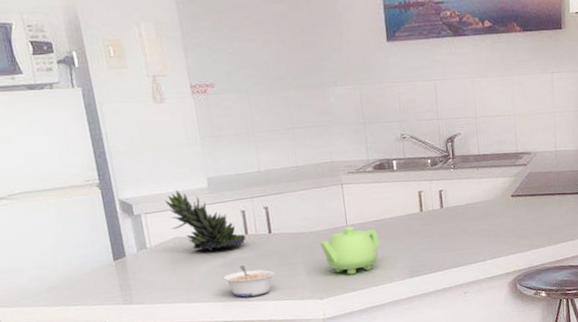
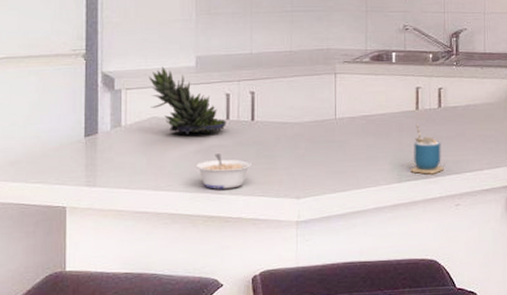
teapot: present [320,226,381,275] -> none [305,119,370,174]
cup: none [420,225,451,269] -> present [410,124,444,174]

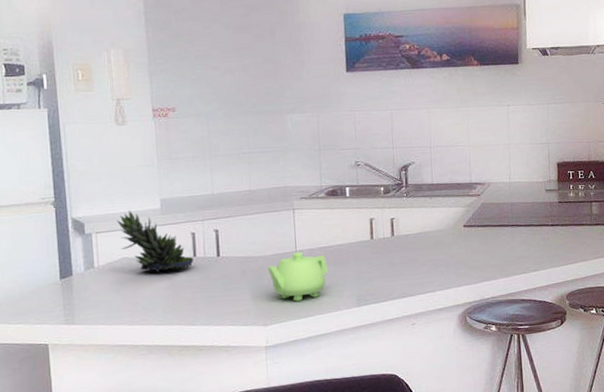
legume: present [195,154,251,189] -> none [167,288,220,321]
teapot: none [305,119,370,174] -> present [268,252,329,302]
cup: present [410,124,444,174] -> none [368,252,400,298]

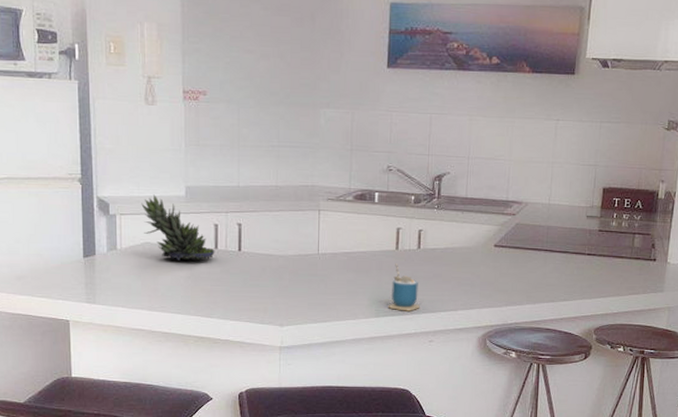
teapot: present [268,252,329,302] -> none [288,255,350,305]
cup: none [368,252,400,298] -> present [388,263,420,311]

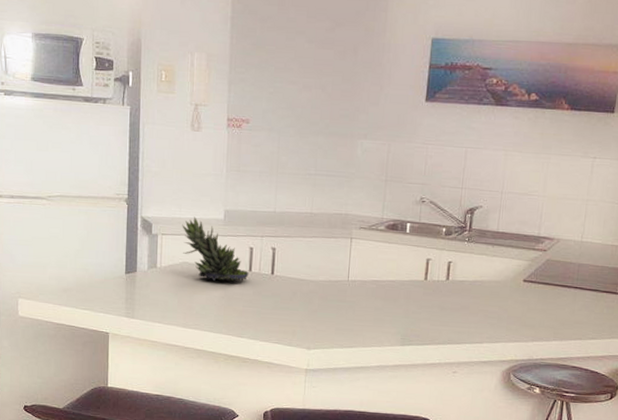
cup: present [388,263,420,311] -> none [414,294,446,342]

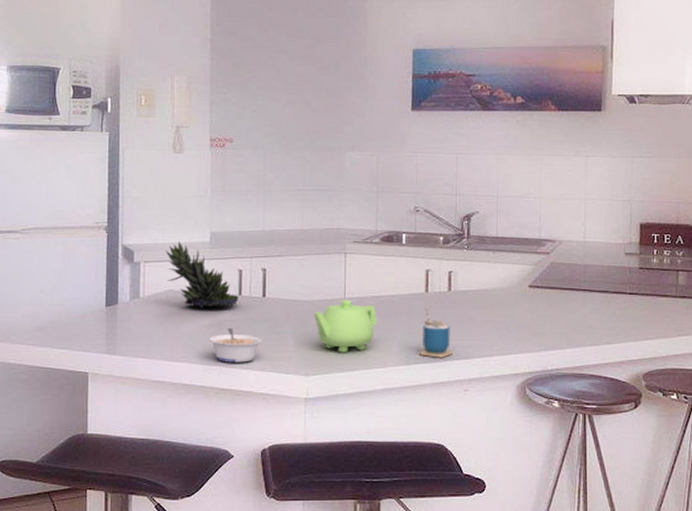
legume: none [219,301,269,334] -> present [208,328,262,363]
teapot: none [318,281,378,331] -> present [314,299,378,353]
cup: none [414,294,446,342] -> present [419,307,453,358]

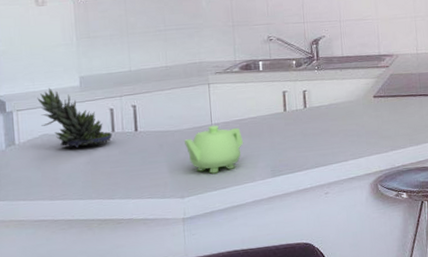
legume: present [208,328,262,363] -> none [86,163,138,195]
cup: present [419,307,453,358] -> none [282,124,313,168]

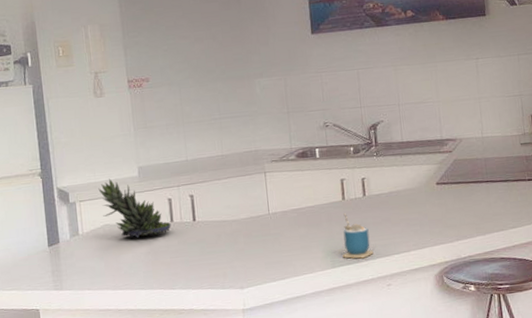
teapot: present [184,125,244,174] -> none [242,214,302,264]
cup: none [282,124,313,168] -> present [342,213,374,259]

